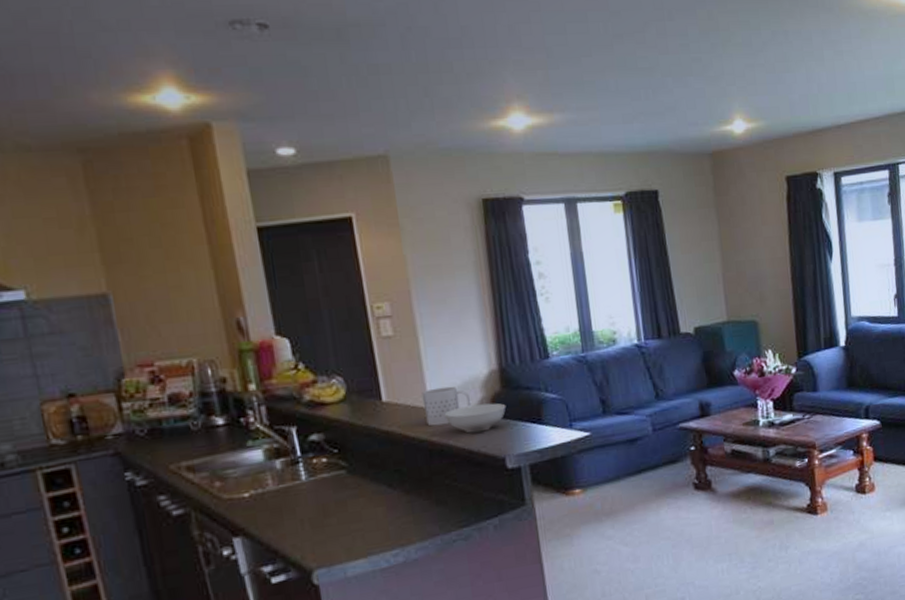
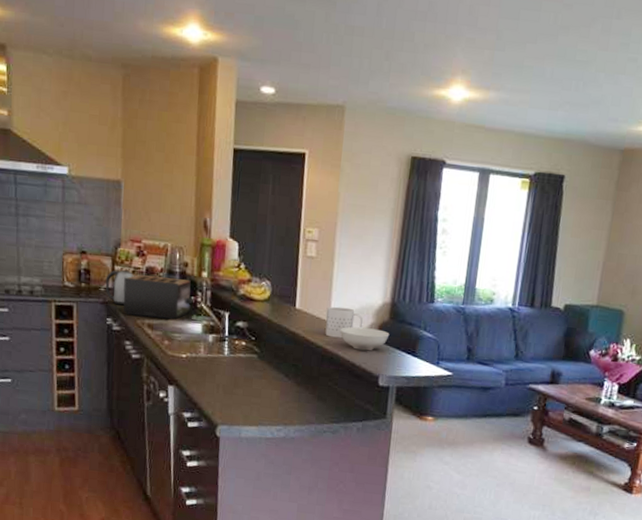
kettle: none [111,404,155,453] -> present [105,269,135,306]
toaster: none [139,397,242,462] -> present [123,274,192,320]

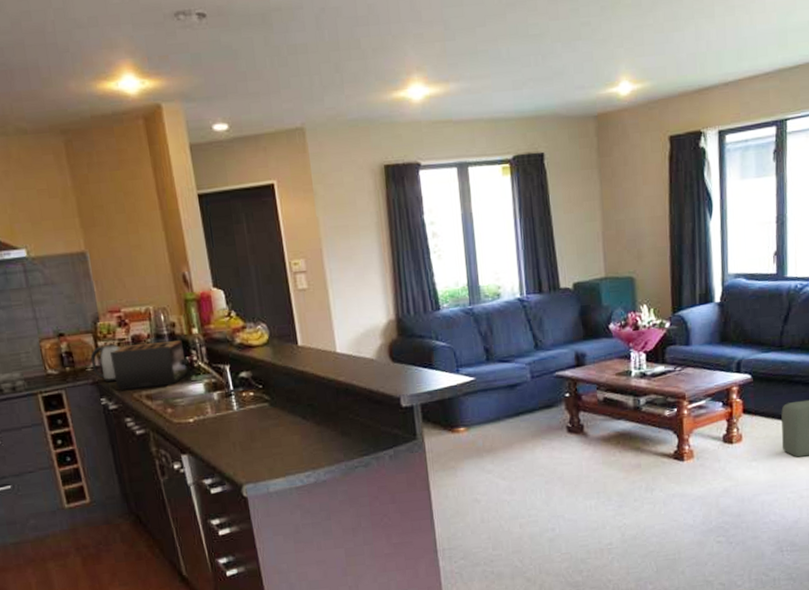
mug: present [325,306,363,339] -> none [330,333,371,368]
bowl: present [340,326,390,351] -> none [349,349,402,375]

